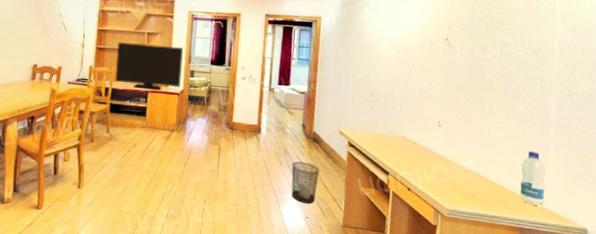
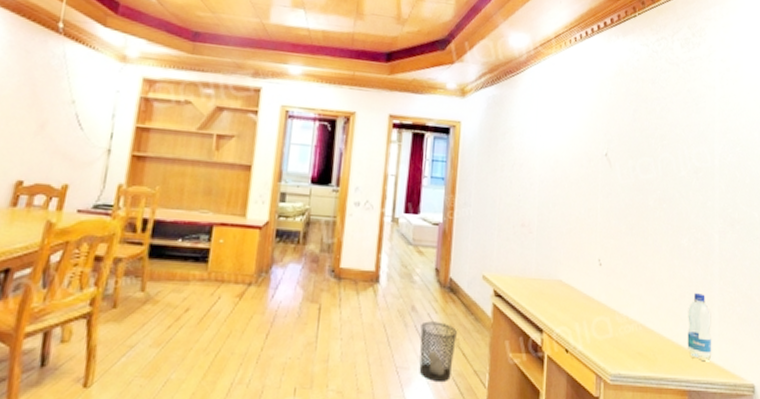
television: present [115,42,183,90] -> none [161,148,271,222]

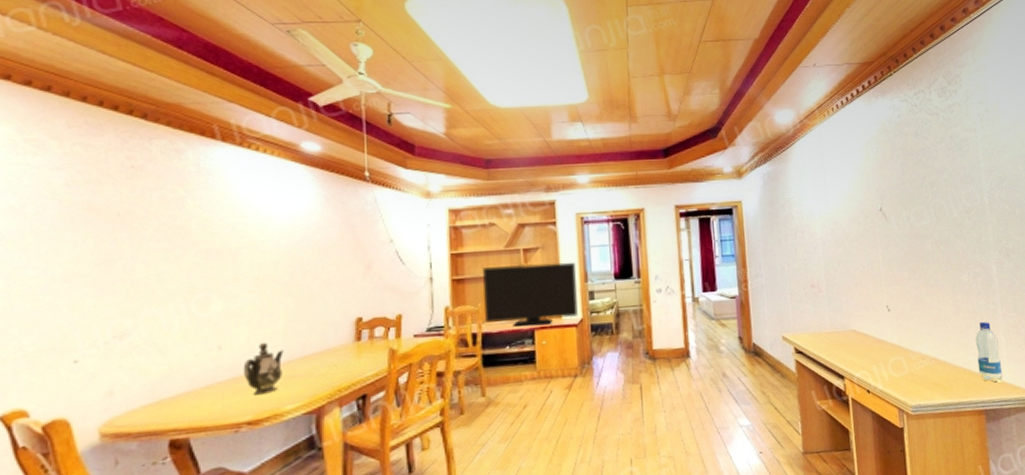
television: none [161,148,271,222] -> present [483,262,578,328]
waste bin: present [419,321,458,381] -> none [733,383,768,436]

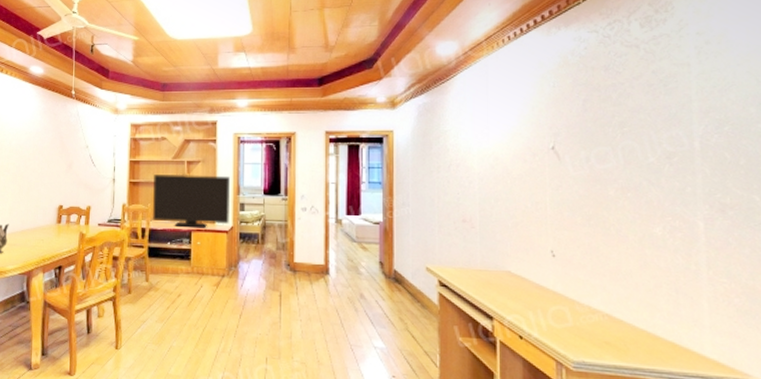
bottle: present [975,322,1003,383] -> none [666,284,702,354]

